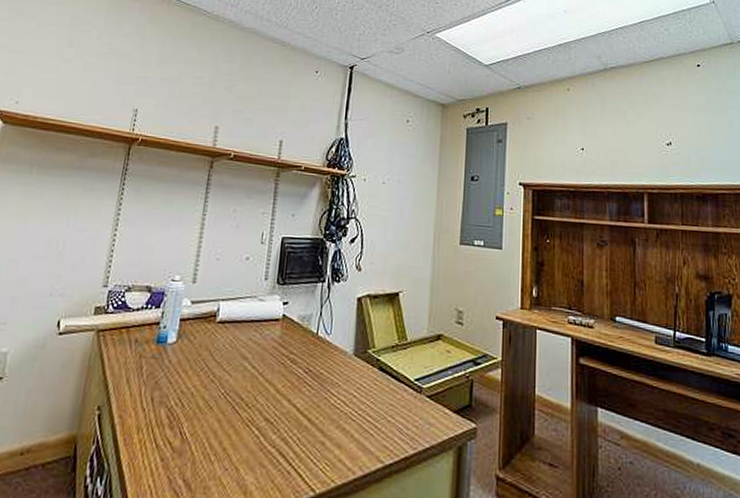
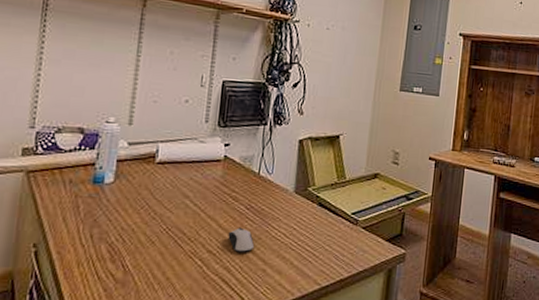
computer mouse: none [285,393,312,423] -> present [228,227,254,253]

